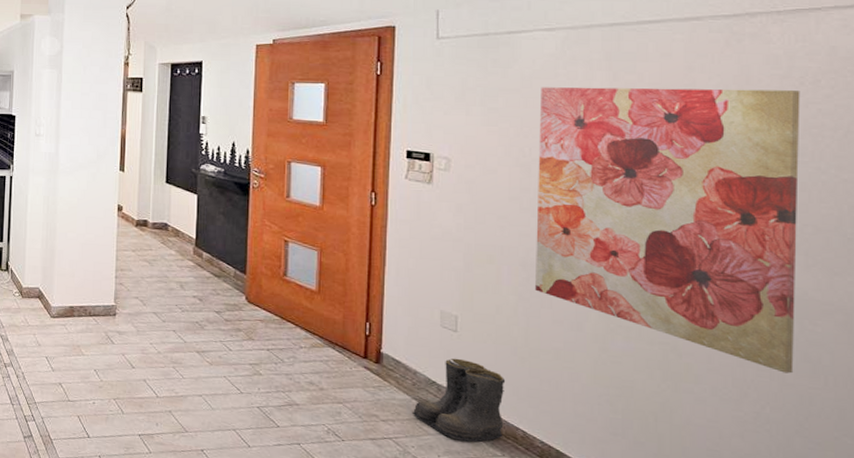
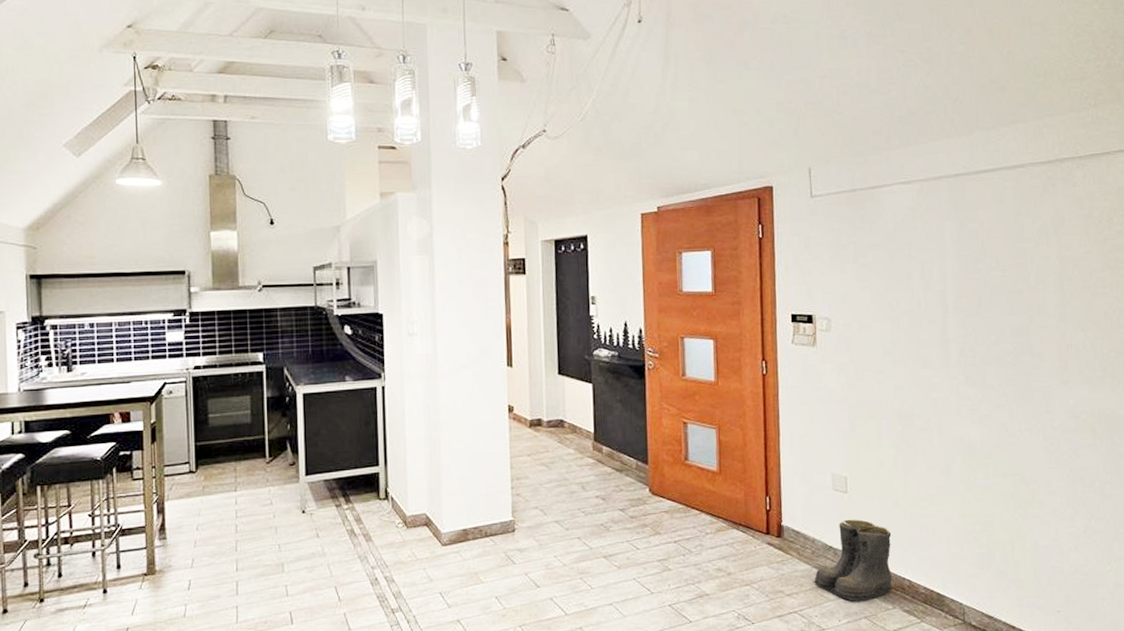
wall art: present [535,87,800,374] -> none [902,228,1110,486]

